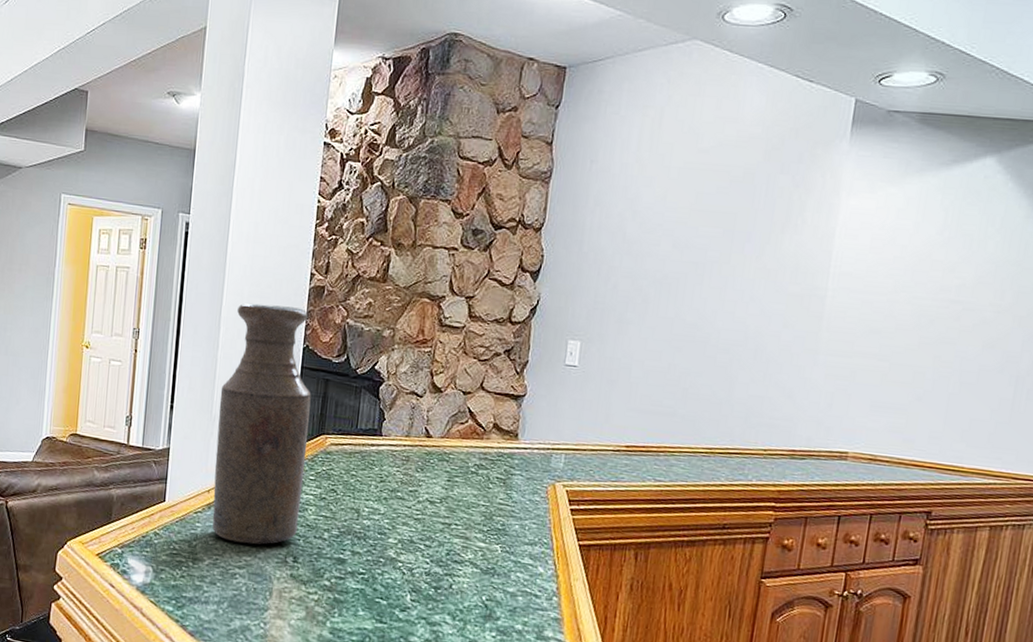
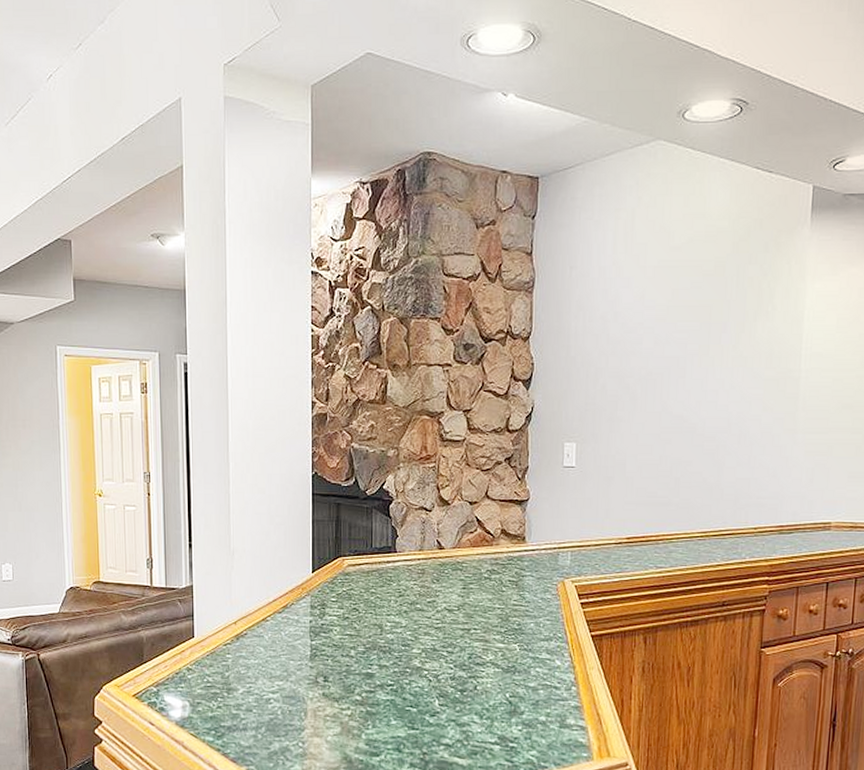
bottle: present [212,303,311,545] -> none [236,436,326,669]

